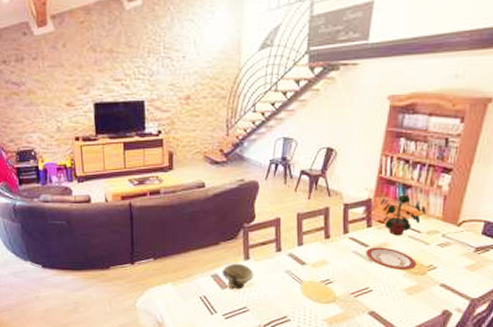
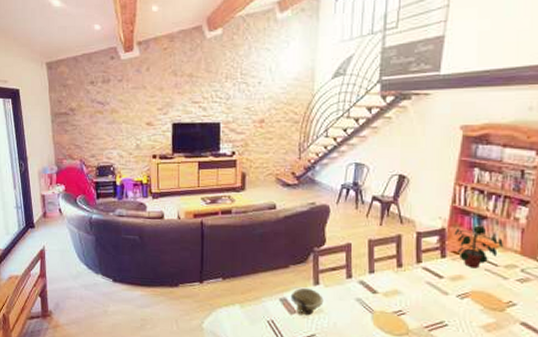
plate: present [366,247,417,270] -> none [440,278,495,305]

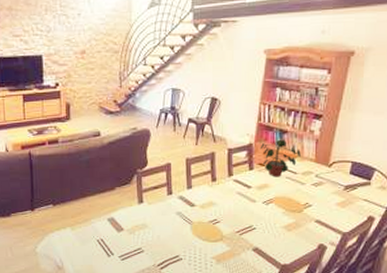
bowl: present [290,287,324,316] -> none [117,206,148,232]

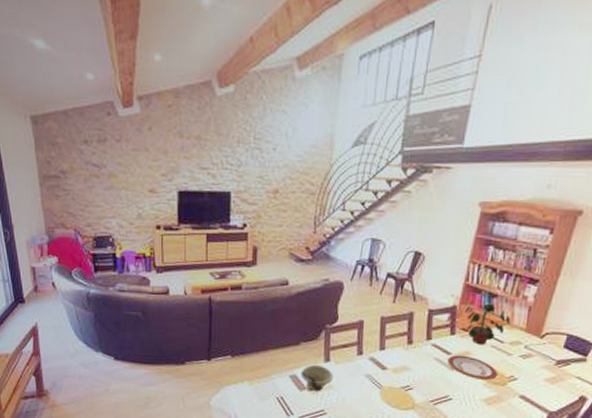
bowl: none [117,206,148,232] -> present [300,364,334,392]
plate: none [249,188,294,209] -> present [447,355,498,380]

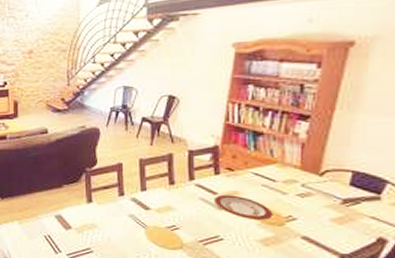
bowl: present [300,364,334,392] -> none [65,205,97,231]
potted plant: present [464,303,511,345] -> none [228,142,281,184]

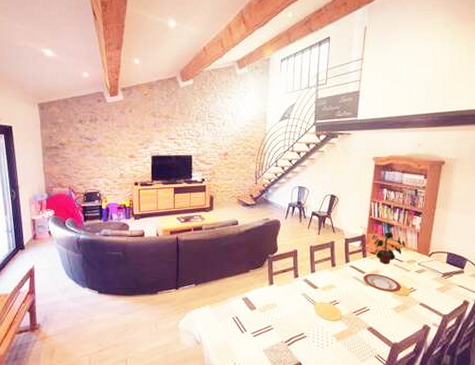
potted plant: none [228,142,281,184] -> present [371,232,405,264]

